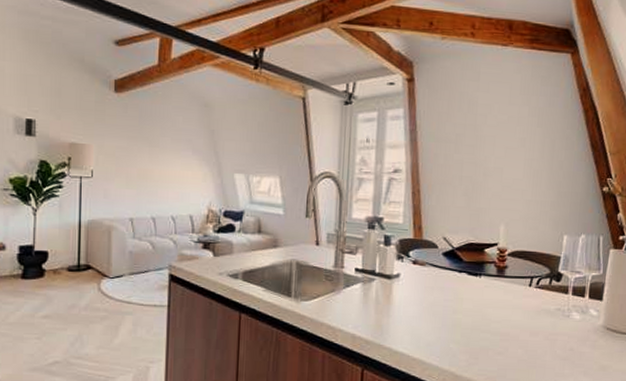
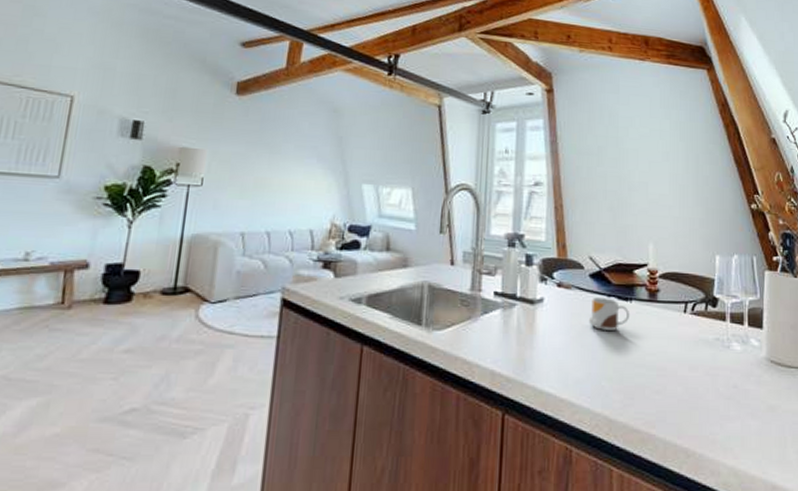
mug: none [440,273,479,302] -> present [588,297,630,330]

